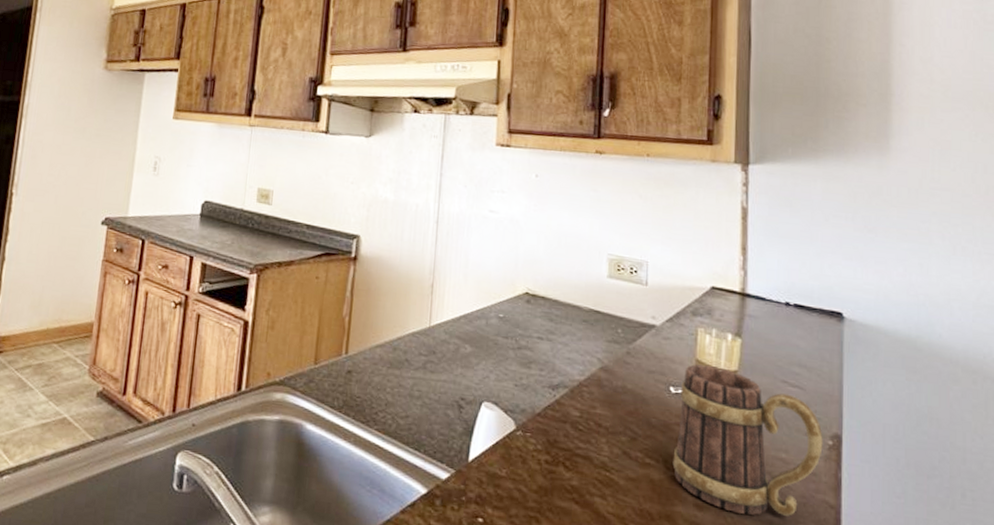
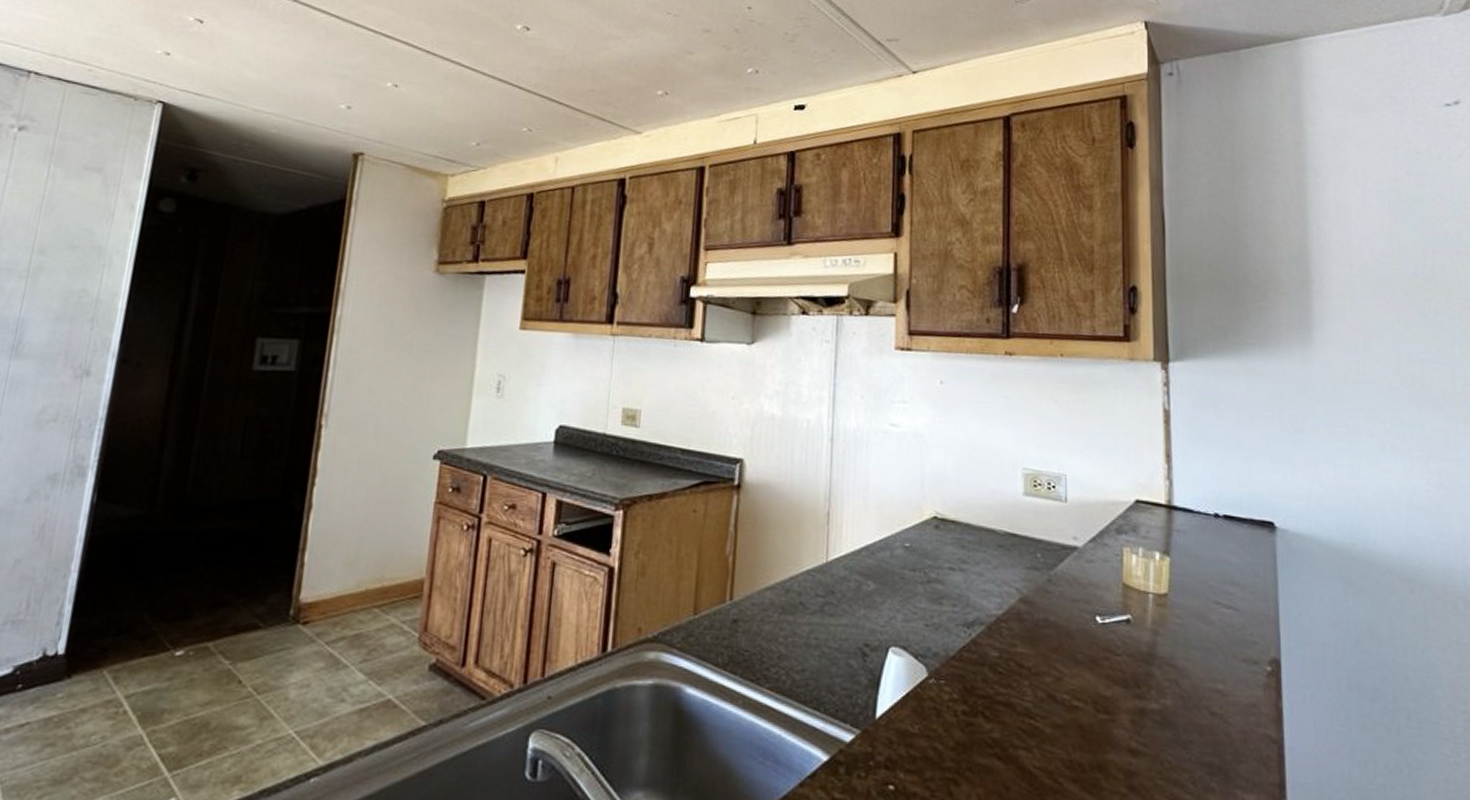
mug: present [672,364,823,516] -> none [1102,589,1261,757]

